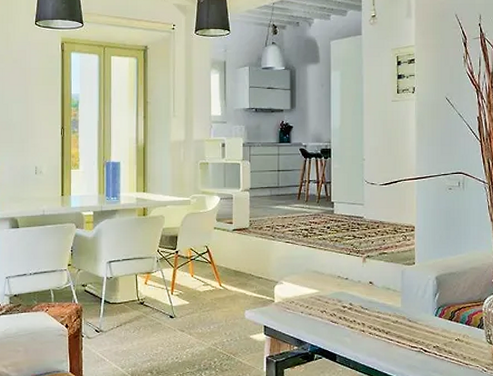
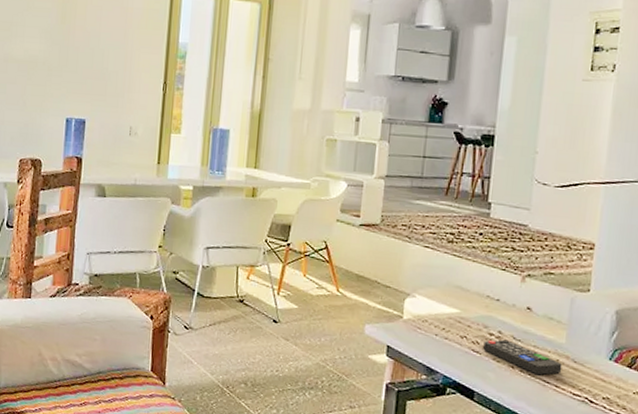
remote control: none [339,309,401,335] -> present [483,339,563,376]

